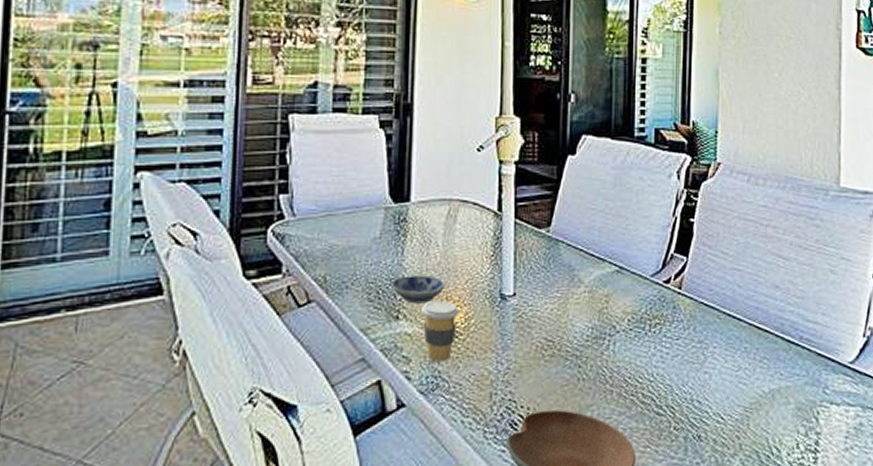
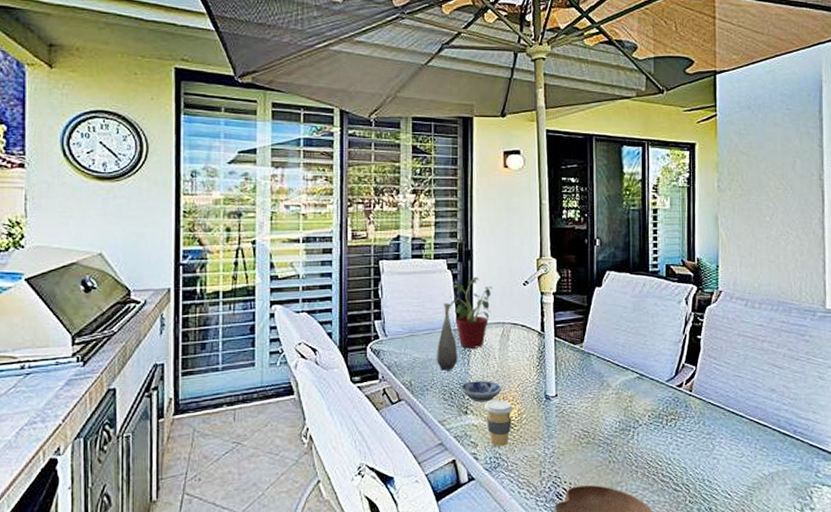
bottle: none [359,171,389,262] -> present [436,302,458,371]
potted plant: none [380,139,438,233] -> present [449,277,493,348]

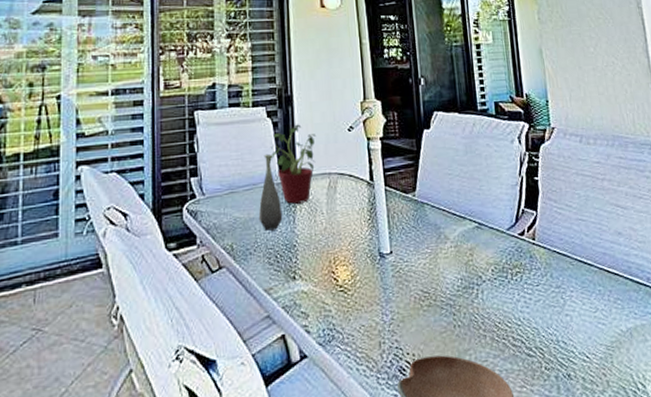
bowl: present [461,381,503,402] -> none [287,239,333,265]
coffee cup: present [484,400,513,446] -> none [314,261,345,316]

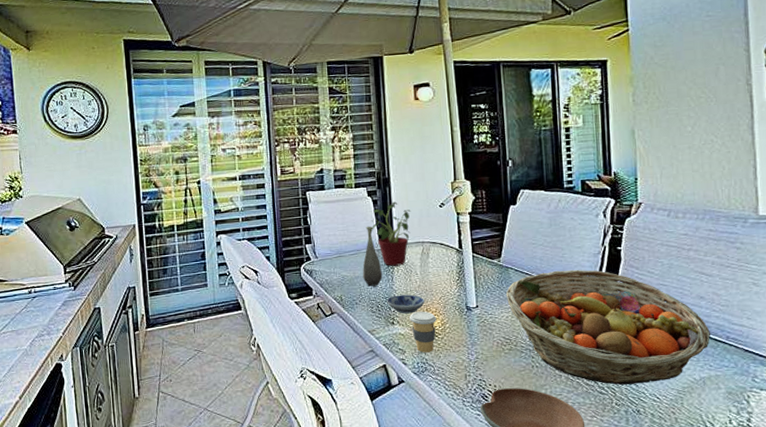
bowl: none [287,239,333,265] -> present [387,294,426,314]
coffee cup: none [314,261,345,316] -> present [409,312,436,353]
fruit basket: none [422,203,633,344] -> present [505,269,711,385]

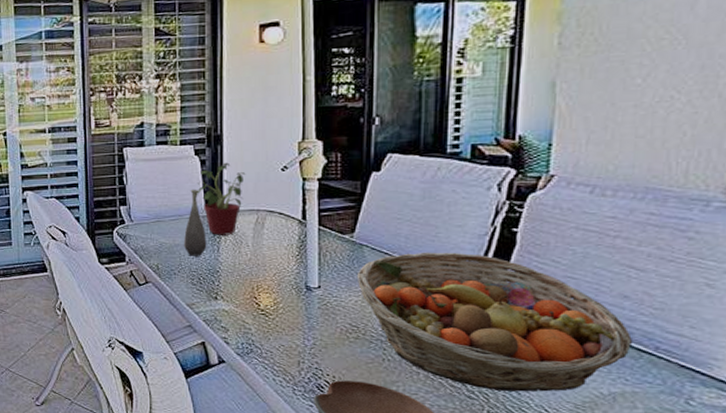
bowl: present [387,294,426,314] -> none [210,268,257,289]
coffee cup: present [409,312,436,353] -> none [236,288,268,333]

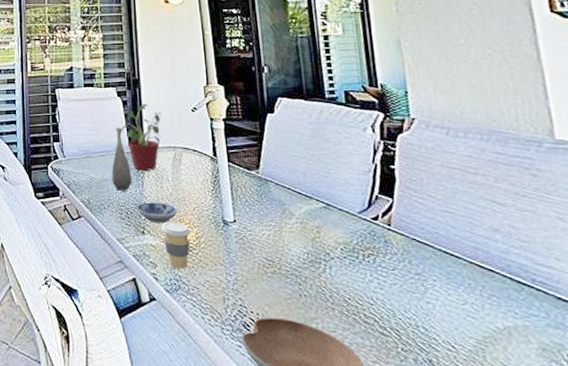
bowl: none [210,268,257,289] -> present [136,202,178,224]
coffee cup: none [236,288,268,333] -> present [161,222,190,268]
fruit basket: present [356,252,633,392] -> none [266,187,513,328]

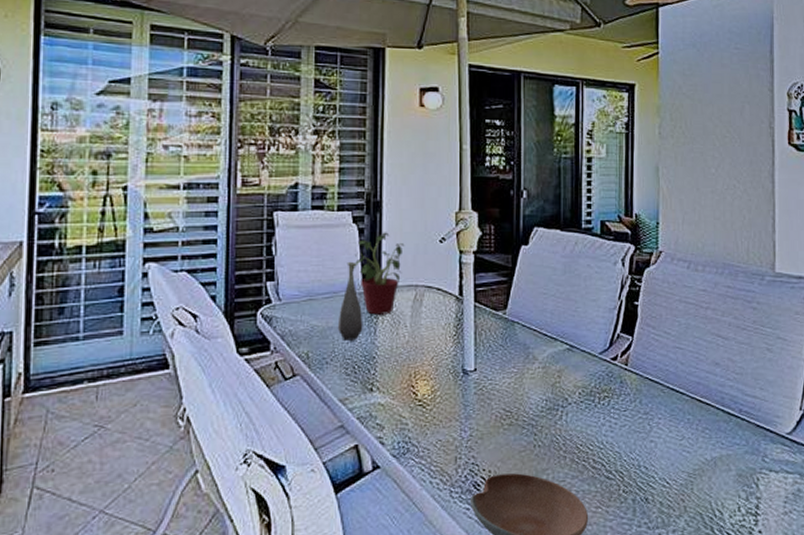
bowl: present [136,202,178,224] -> none [366,352,414,378]
coffee cup: present [161,222,190,268] -> none [393,375,425,429]

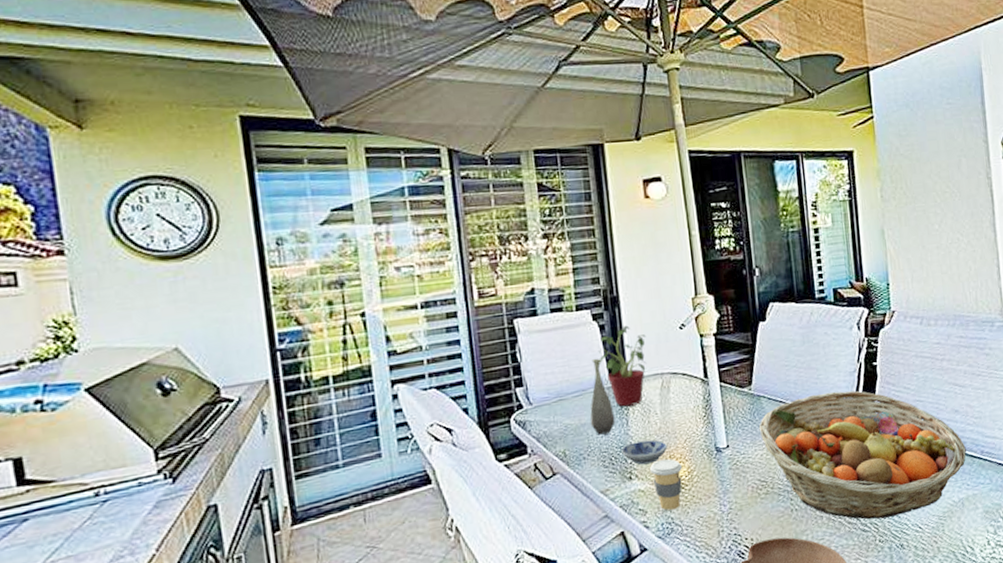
bowl: none [366,352,414,378] -> present [621,440,668,465]
coffee cup: none [393,375,425,429] -> present [650,459,682,511]
fruit basket: none [509,326,725,468] -> present [758,390,967,520]

